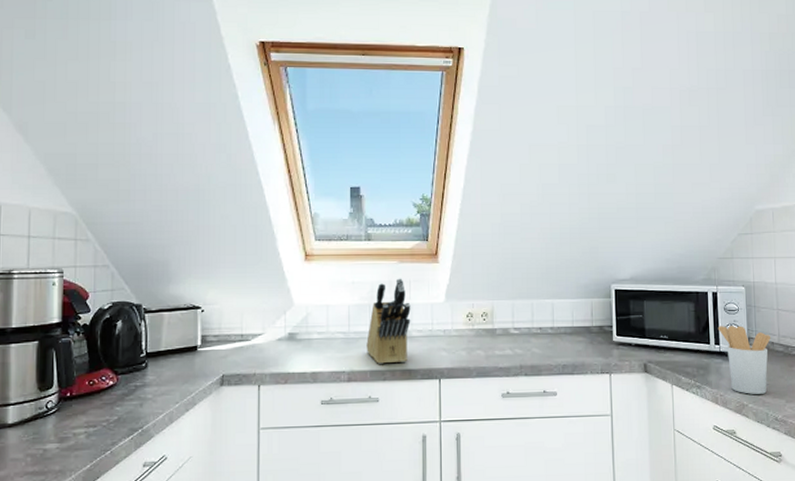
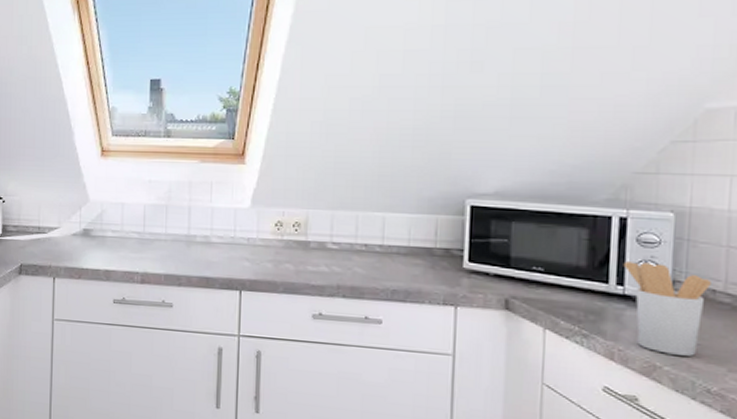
knife block: present [366,278,411,364] -> none [162,179,211,269]

